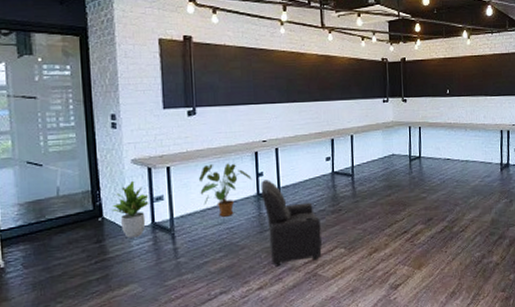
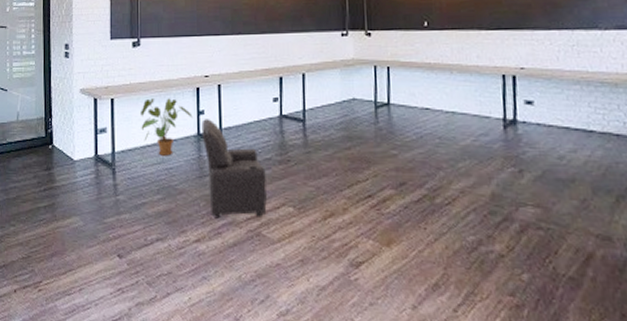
potted plant: present [110,180,149,238] -> none [60,110,94,169]

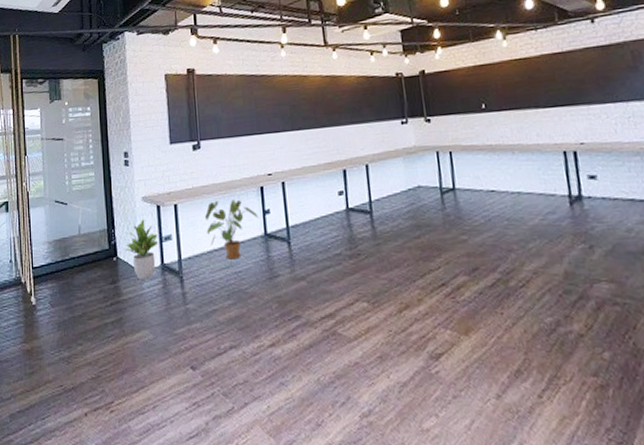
potted plant: none [60,110,94,169] -> present [124,219,159,280]
chair: present [202,119,267,219] -> none [268,218,340,320]

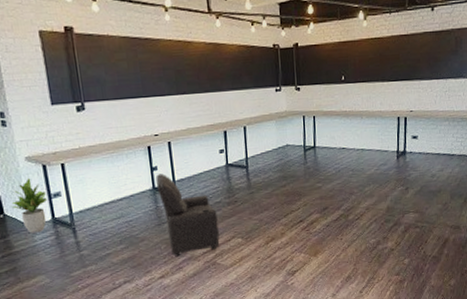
house plant: present [205,199,259,260] -> none [94,158,147,211]
chair: none [268,218,340,320] -> present [155,173,220,257]

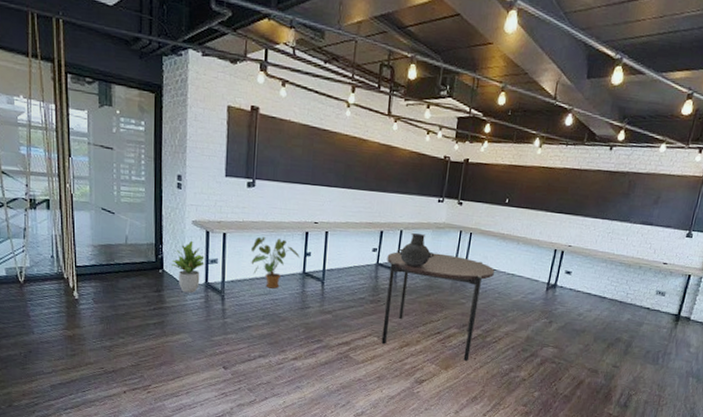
house plant: none [94,158,147,211] -> present [251,236,300,289]
chair: present [155,173,220,257] -> none [307,260,359,344]
dining table: none [235,141,344,244] -> present [381,251,494,361]
ceramic pot: none [244,126,283,161] -> present [397,232,435,267]

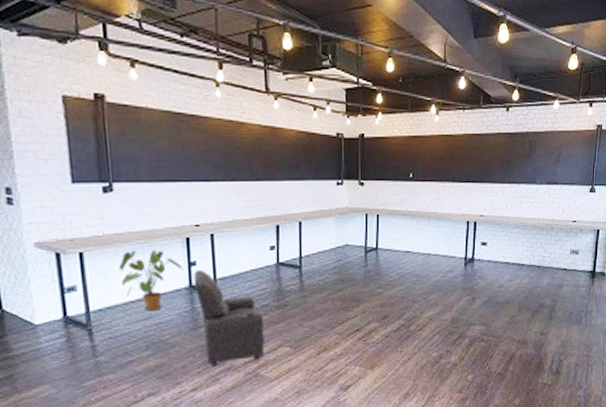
potted plant: present [170,240,205,293] -> none [11,267,59,334]
chair: none [307,260,359,344] -> present [193,270,265,367]
dining table: present [381,251,494,361] -> none [288,241,408,356]
ceramic pot: present [397,232,435,267] -> none [298,222,342,261]

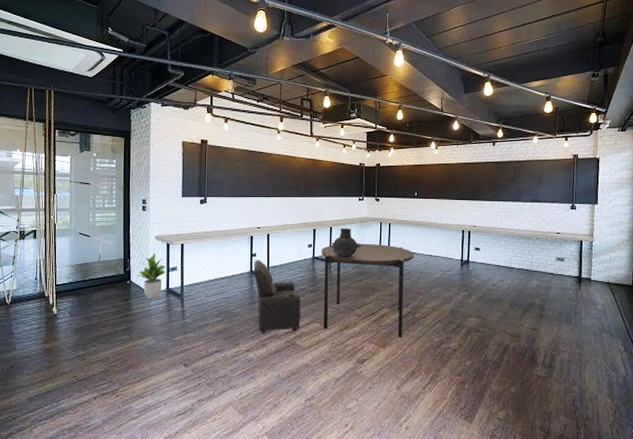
potted plant: none [11,267,59,334] -> present [136,253,166,299]
house plant: present [119,250,183,311] -> none [205,244,247,288]
dining table: none [288,241,408,356] -> present [321,243,414,337]
ceramic pot: none [298,222,342,261] -> present [329,227,361,257]

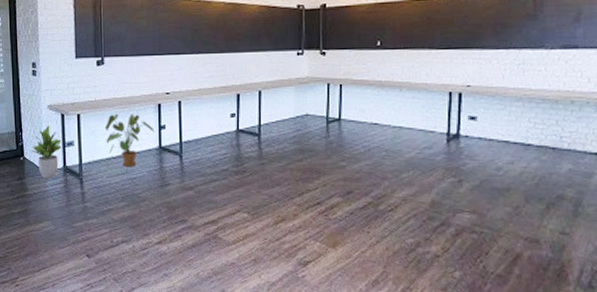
house plant: none [205,244,247,288] -> present [106,114,155,167]
chair: present [254,260,301,334] -> none [163,133,223,223]
dining table: present [321,243,414,337] -> none [247,111,376,236]
ceramic pot: present [329,227,361,257] -> none [258,91,301,129]

